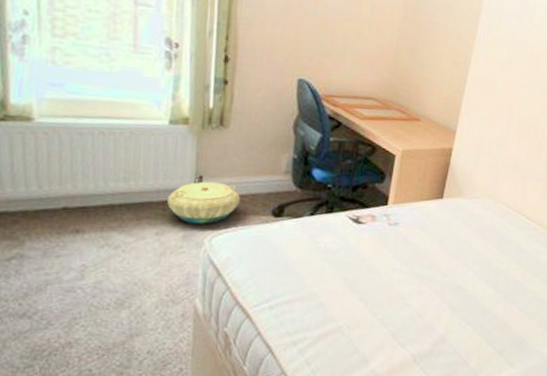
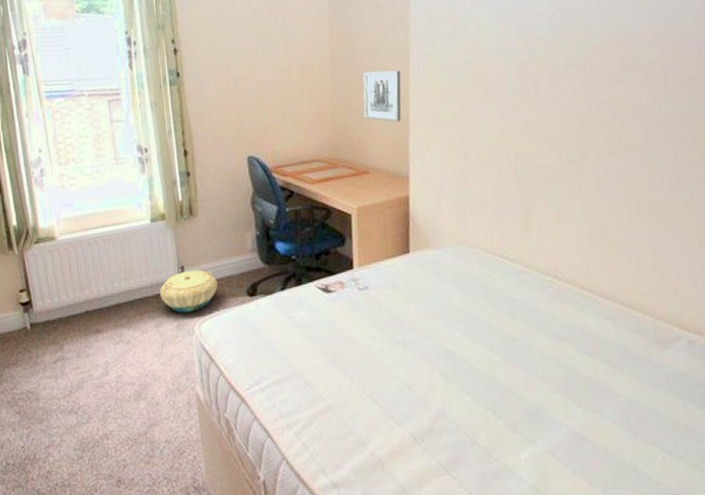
wall art: none [426,27,468,81] -> present [363,70,402,122]

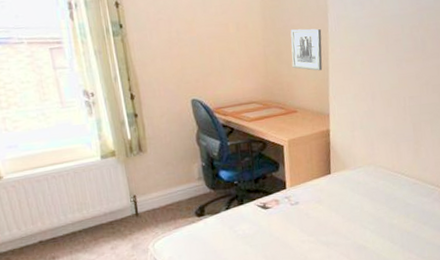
basket: present [160,269,218,313] -> none [113,197,169,235]

